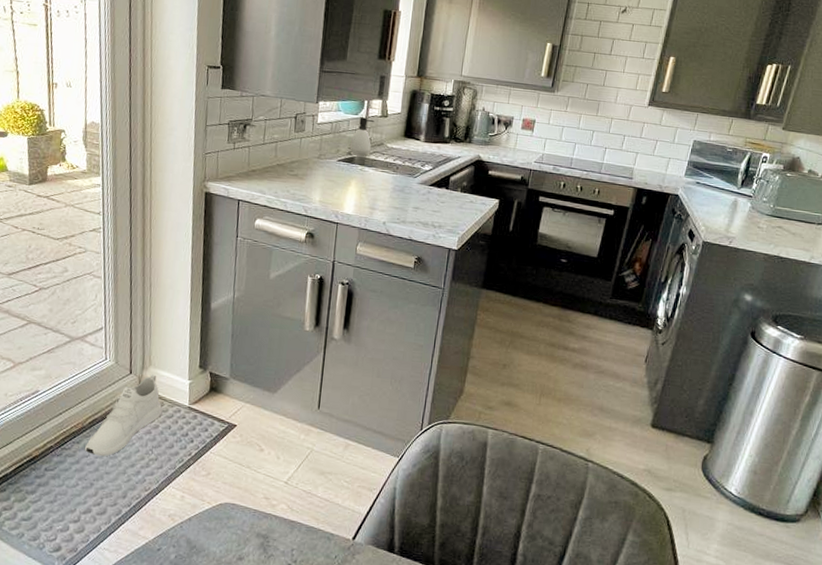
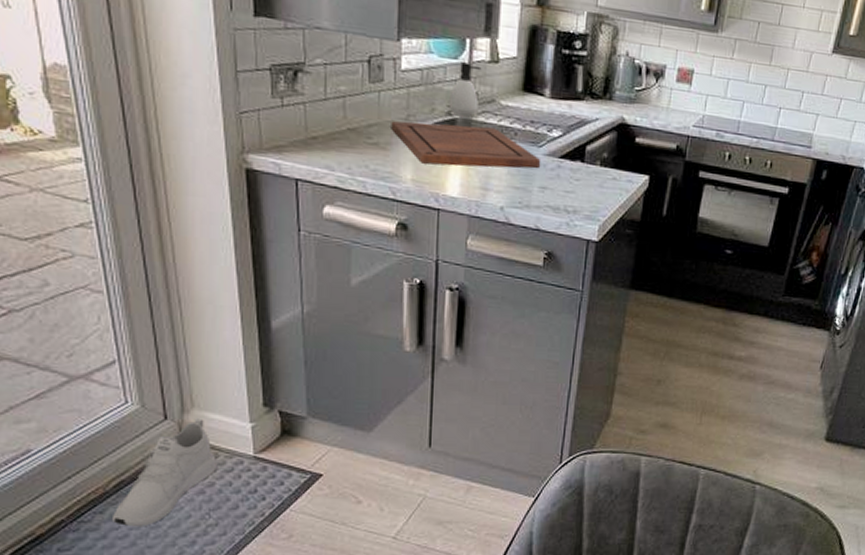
cutting board: none [307,159,416,194] -> present [391,121,541,169]

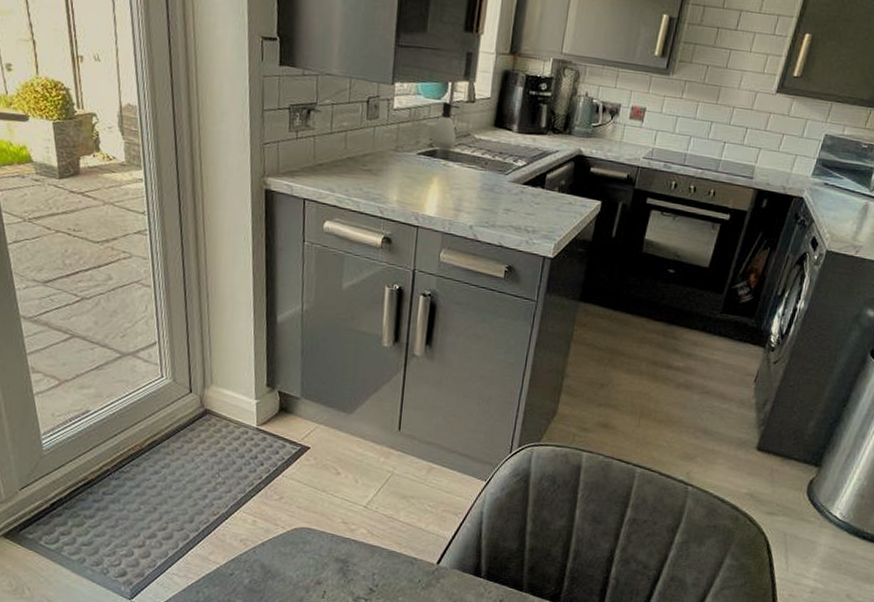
shoe: present [111,418,218,527] -> none [144,393,228,480]
cutting board: present [391,121,541,169] -> none [382,151,507,194]

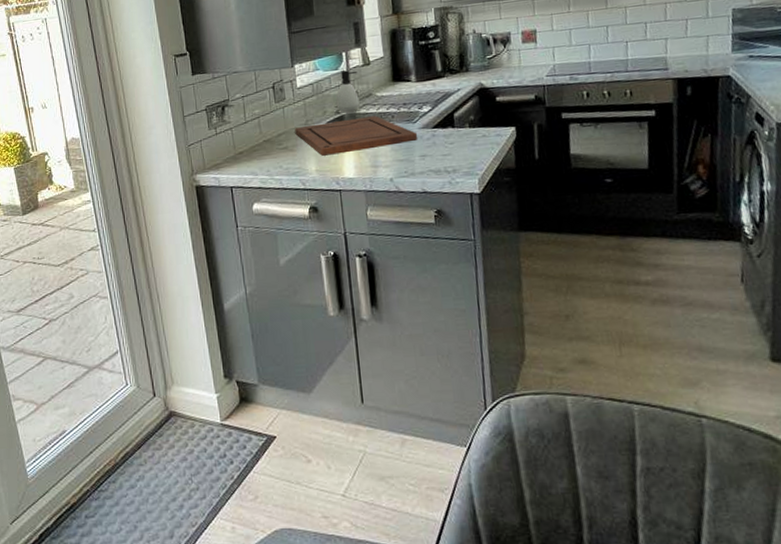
cutting board: none [382,151,507,194] -> present [295,116,418,156]

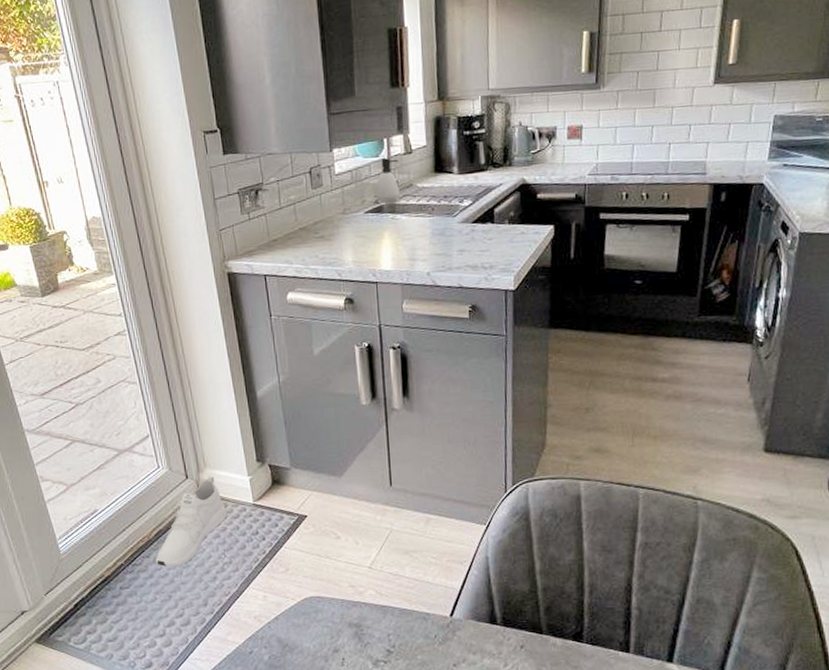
shoe: none [121,393,195,494] -> present [155,476,228,568]
cutting board: present [295,116,418,156] -> none [332,207,457,247]

